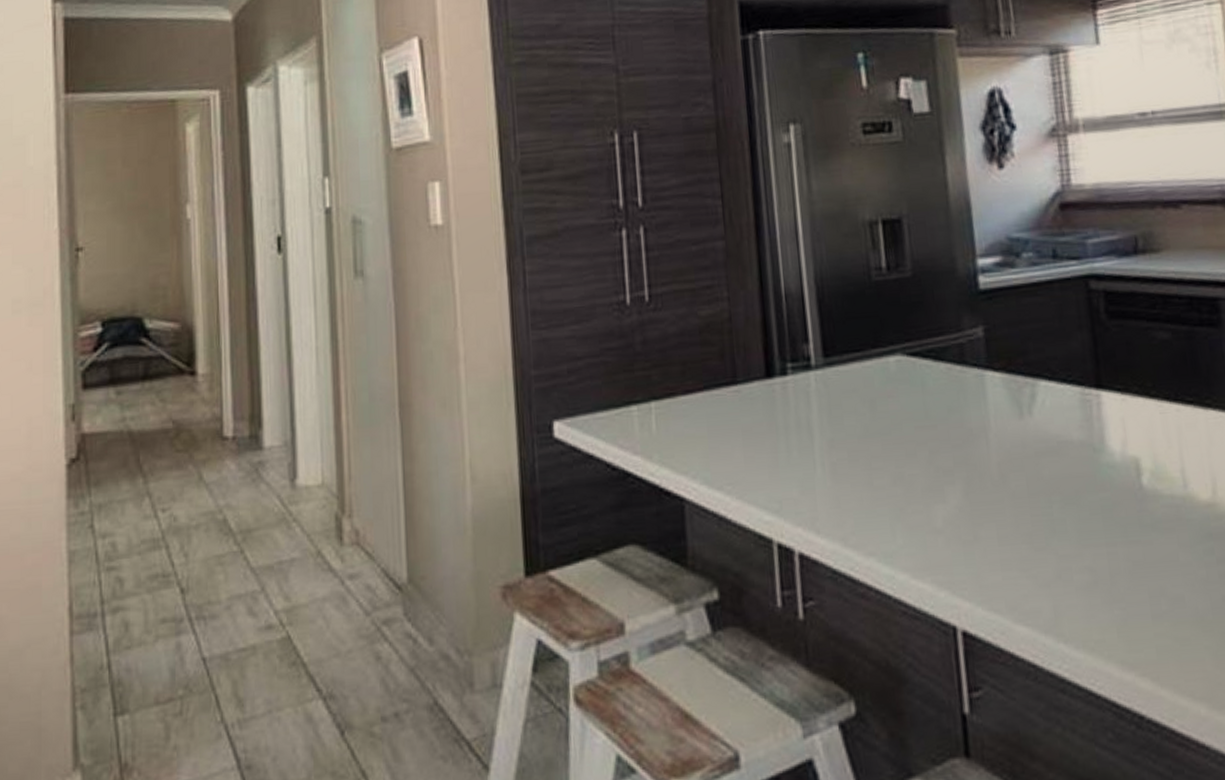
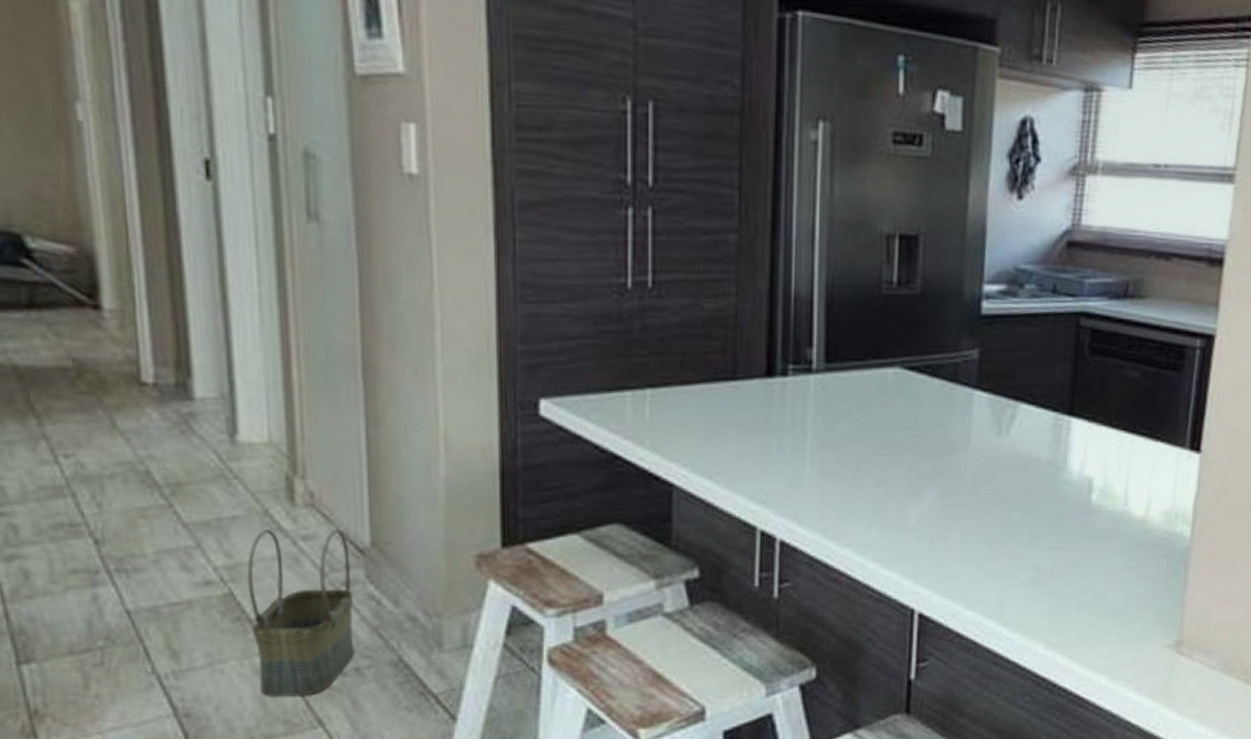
basket: none [302,566,394,747] -> present [247,528,355,697]

